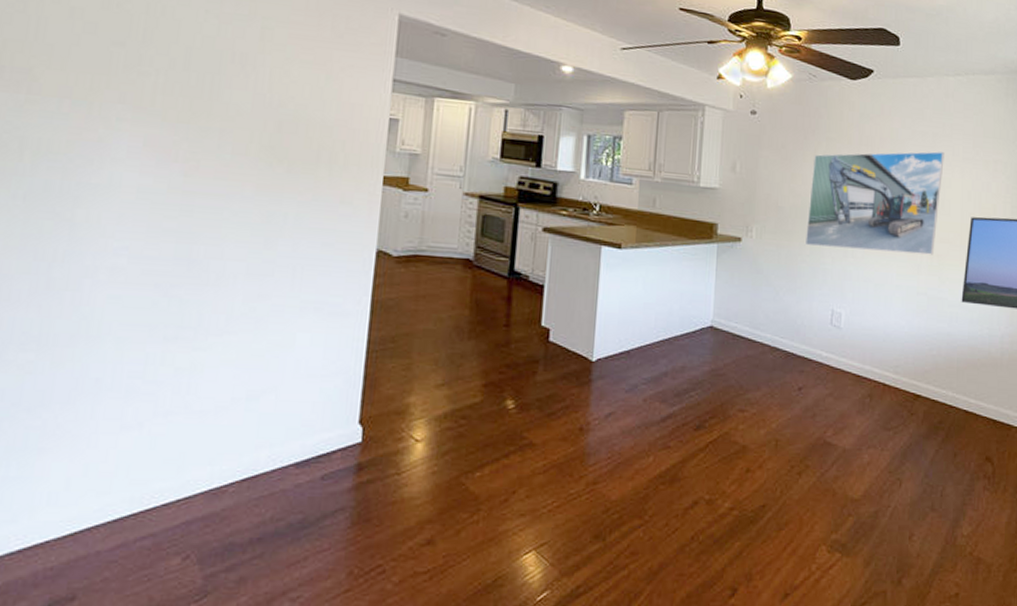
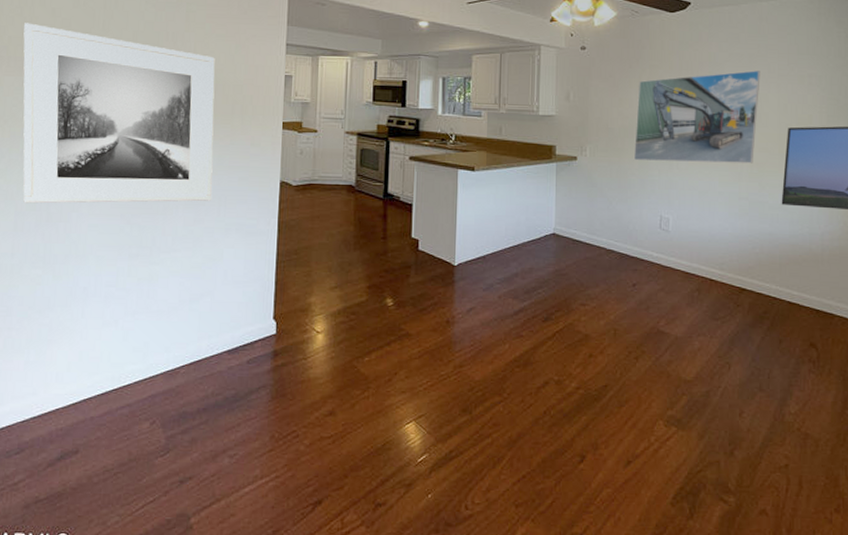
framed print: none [12,22,298,271] -> present [23,23,215,204]

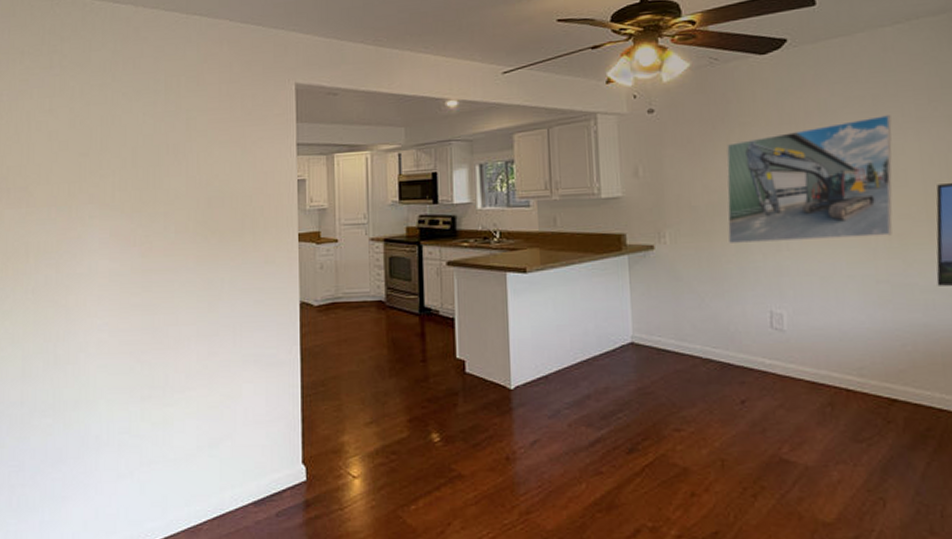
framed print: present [23,23,215,204] -> none [21,150,226,346]

